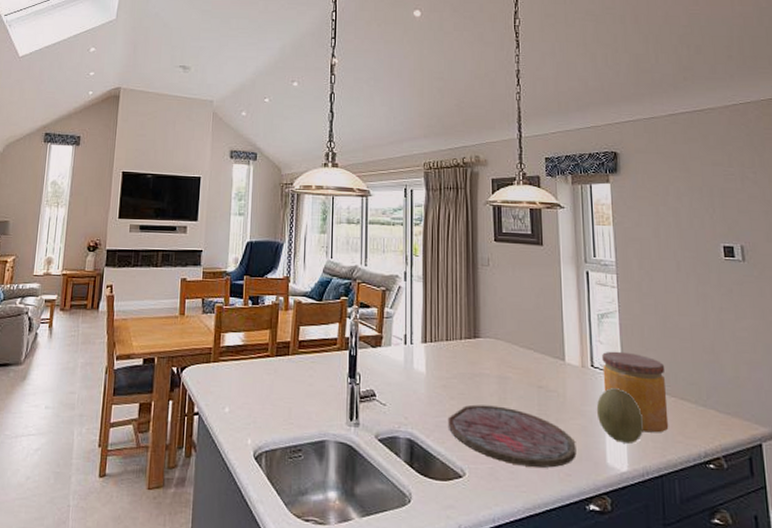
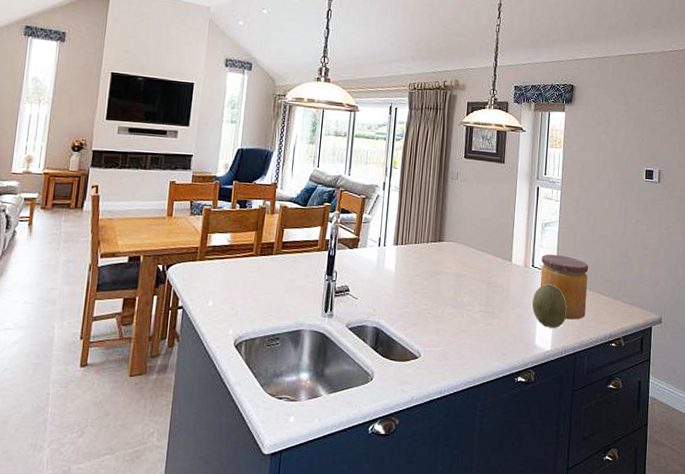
cutting board: present [448,404,577,468] -> none [410,298,513,349]

